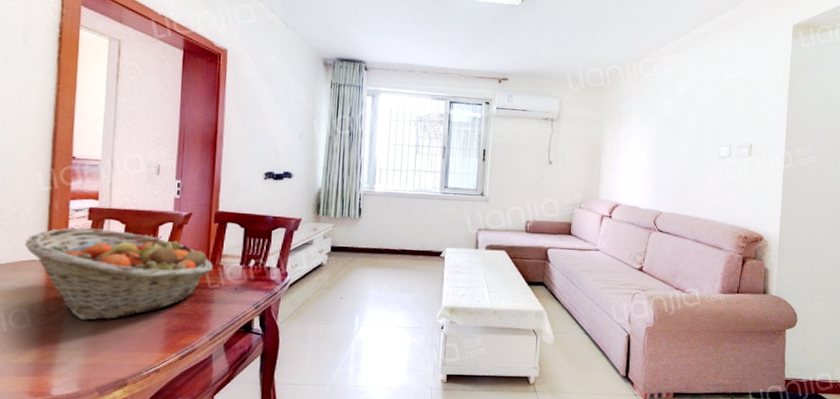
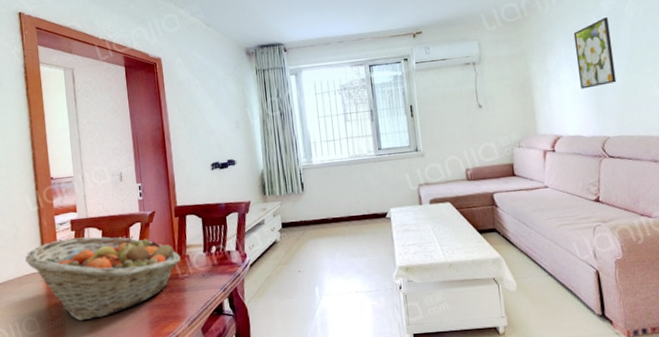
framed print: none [645,100,681,164] -> present [573,17,617,89]

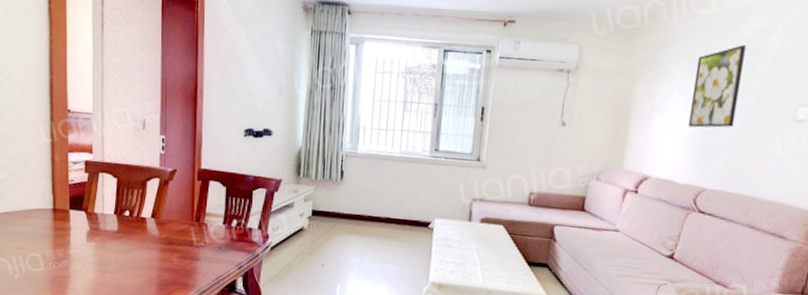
fruit basket: present [24,236,181,321] -> none [33,179,198,269]

